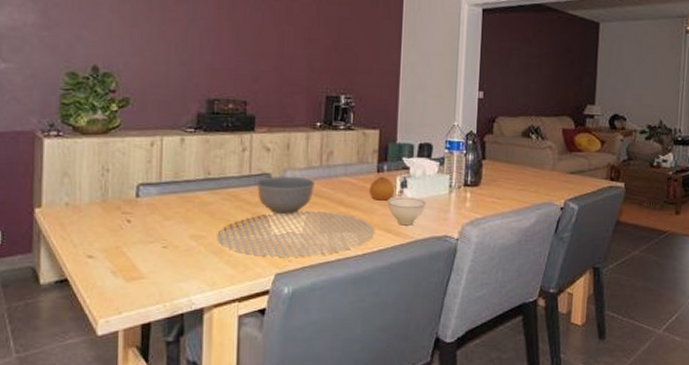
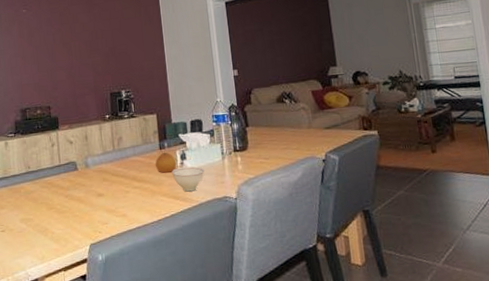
place mat: present [217,211,375,258] -> none [41,187,166,231]
bowl: present [257,177,314,214] -> none [66,161,111,194]

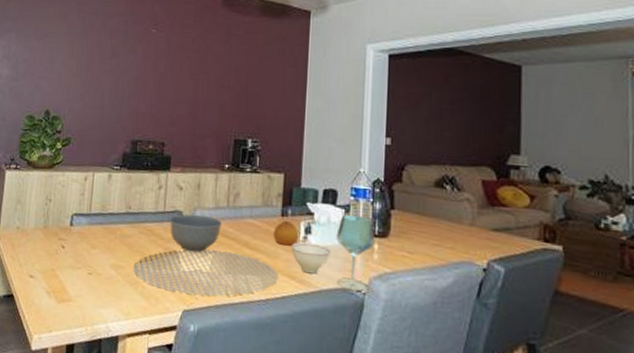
place mat: none [41,187,166,231] -> present [133,249,279,297]
bowl: none [66,161,111,194] -> present [170,214,222,252]
wine glass: none [206,136,238,198] -> present [336,214,375,291]

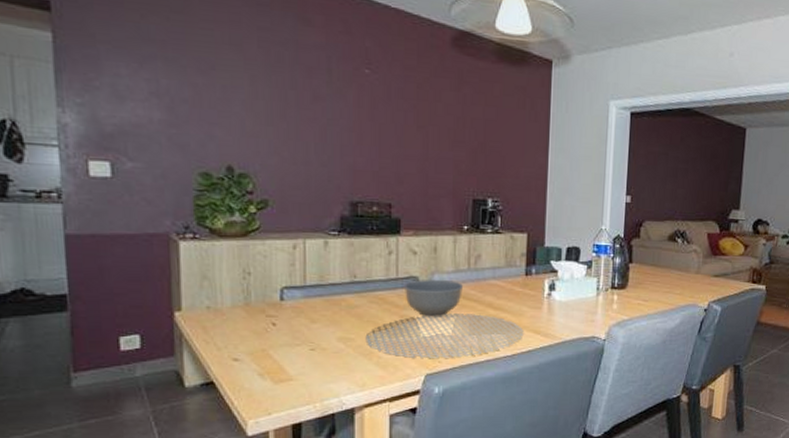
fruit: present [272,220,299,246] -> none [517,279,543,303]
bowl: present [291,242,331,274] -> none [536,299,574,327]
wine glass: present [336,214,375,291] -> none [579,270,615,338]

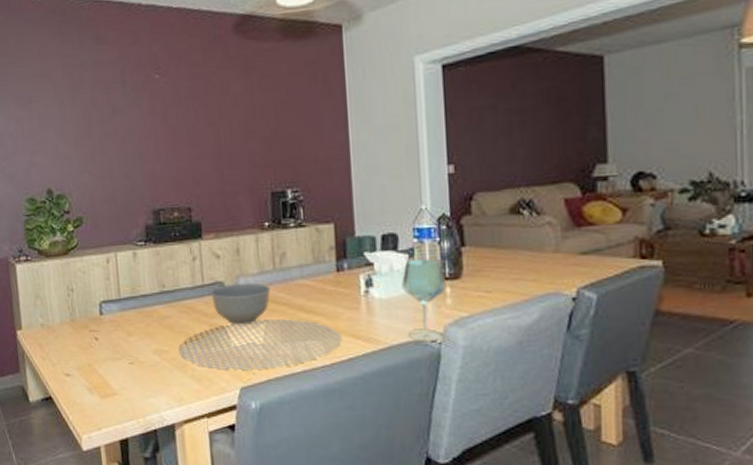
wine glass: none [579,270,615,338] -> present [401,258,447,341]

